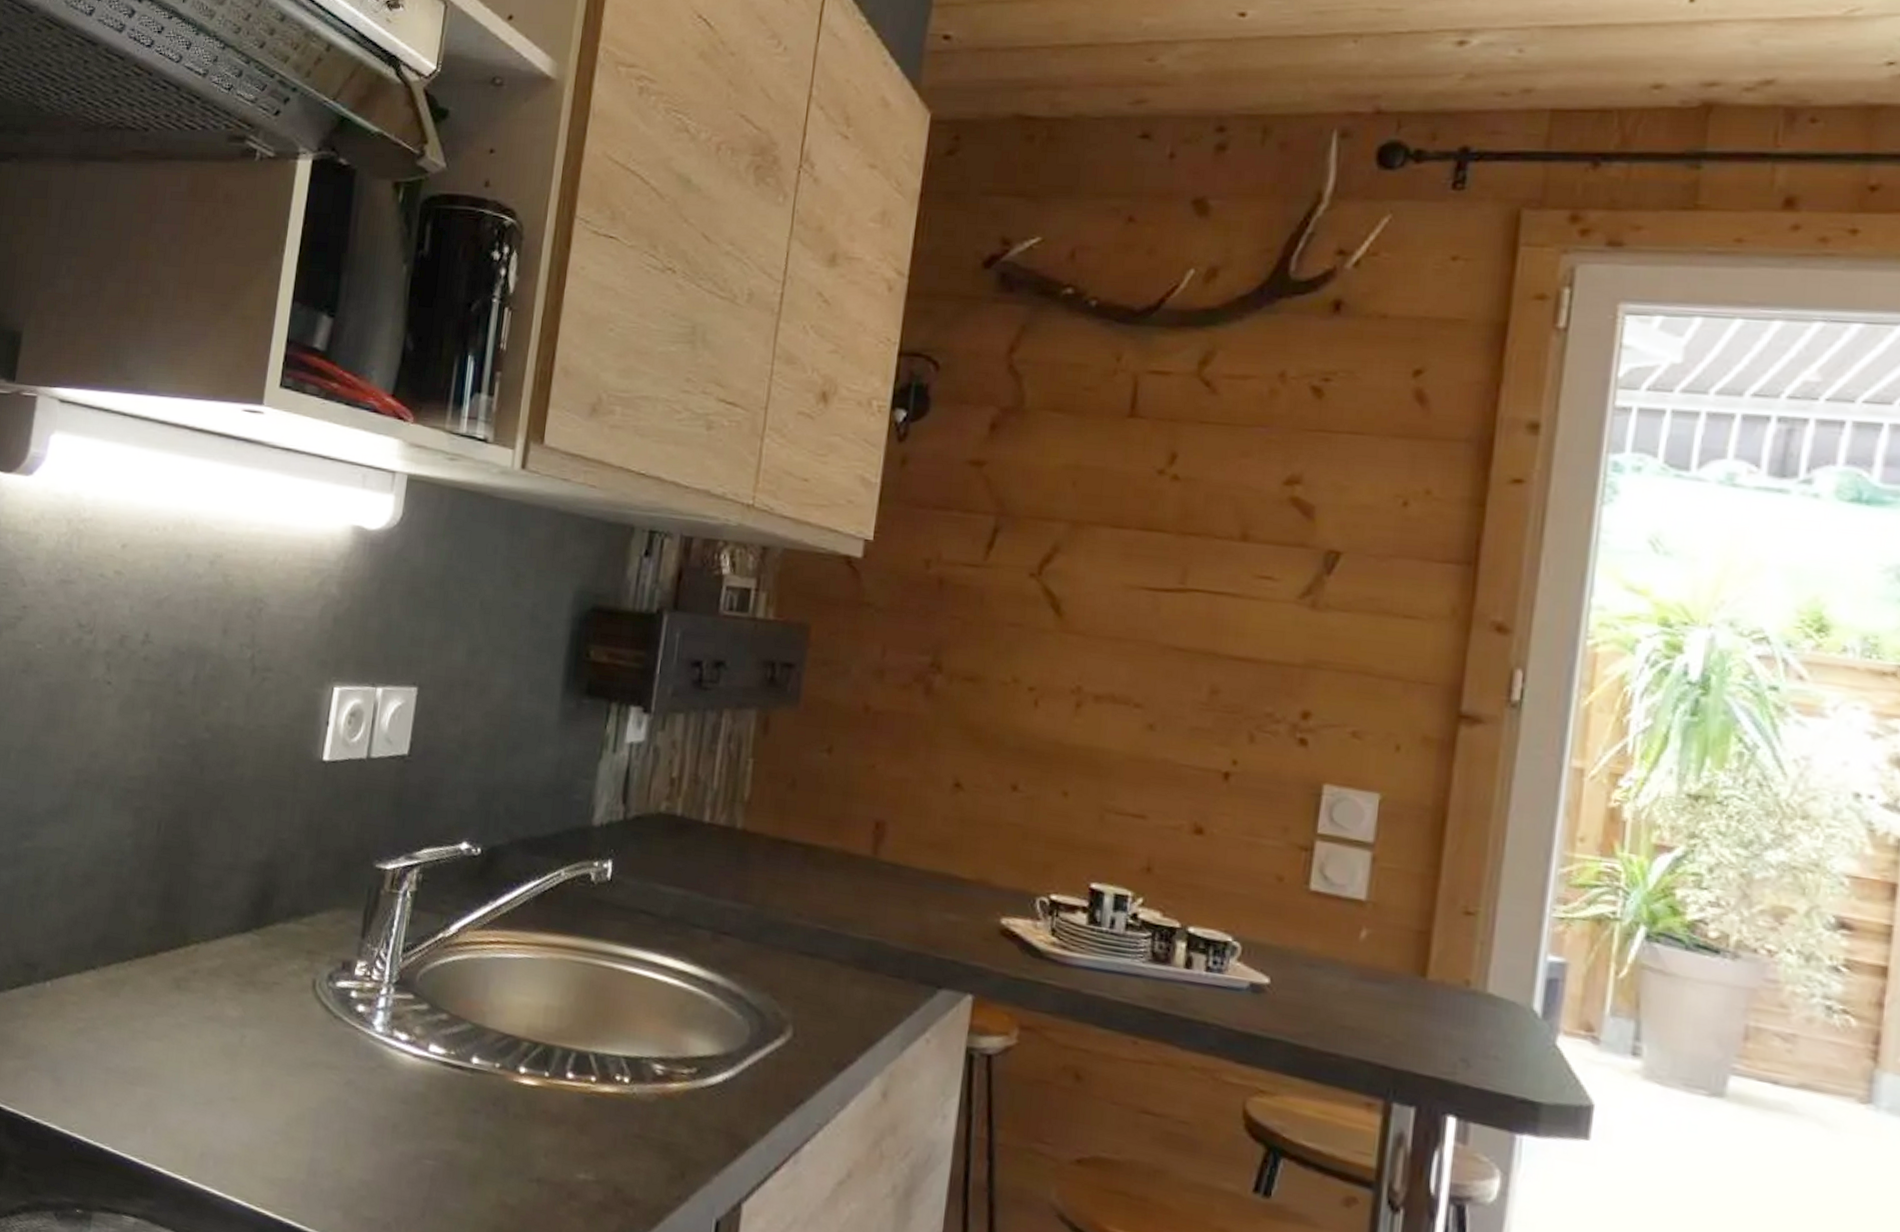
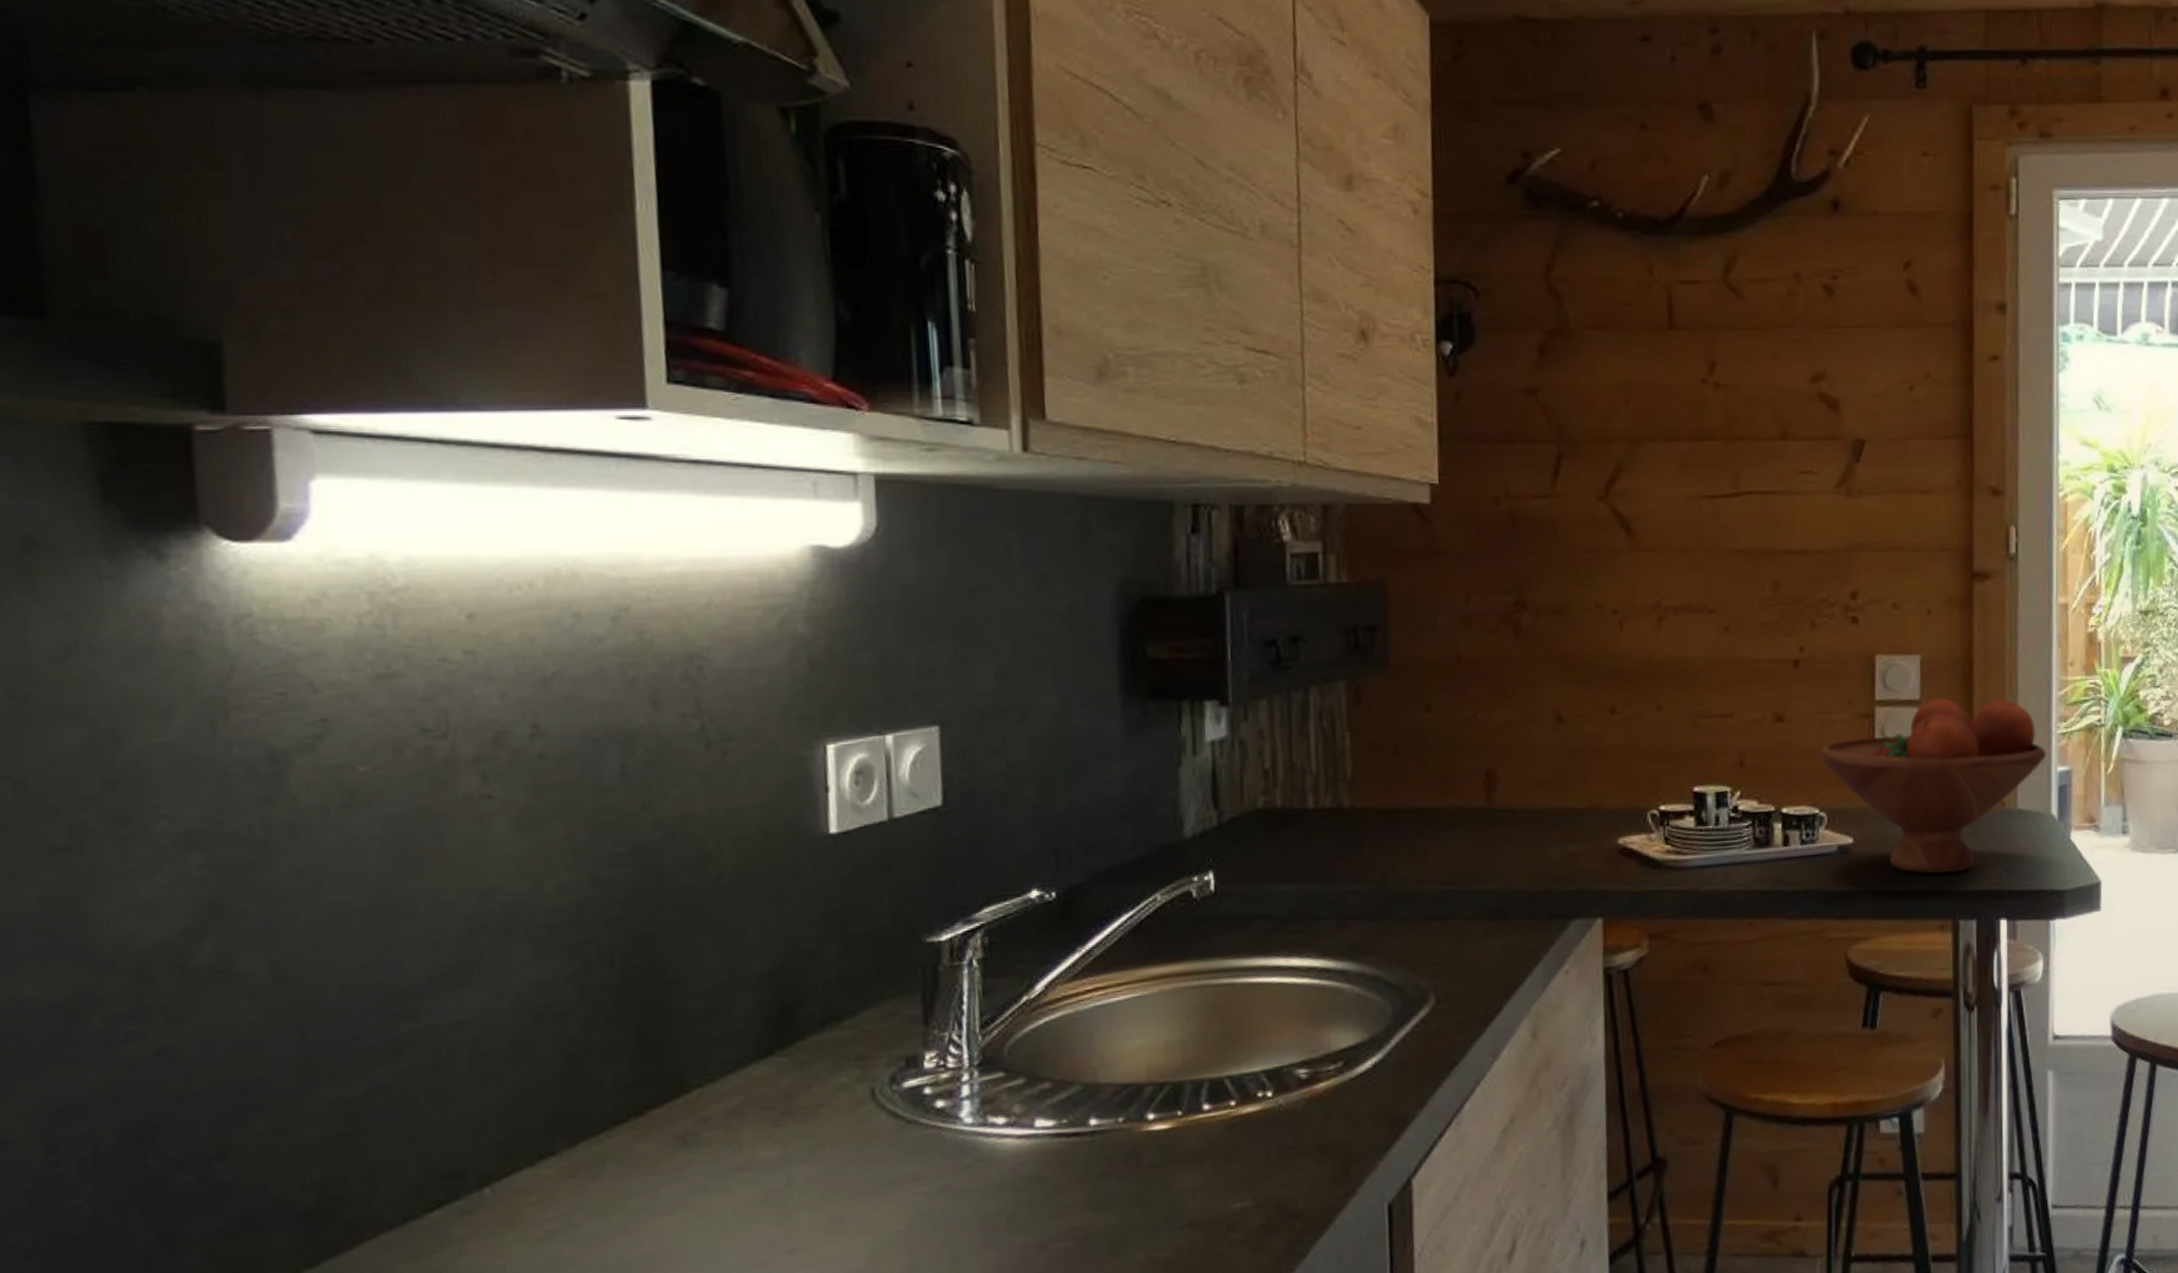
fruit bowl: none [1239,845,1535,1048] -> present [1818,698,2047,874]

